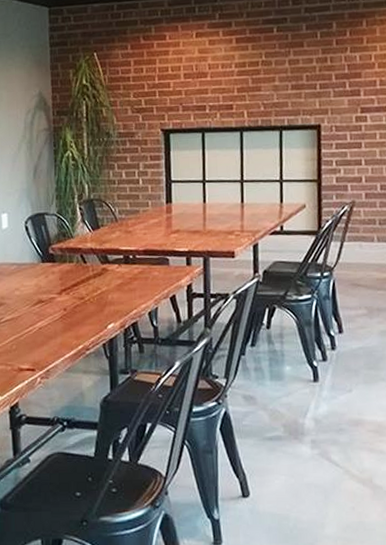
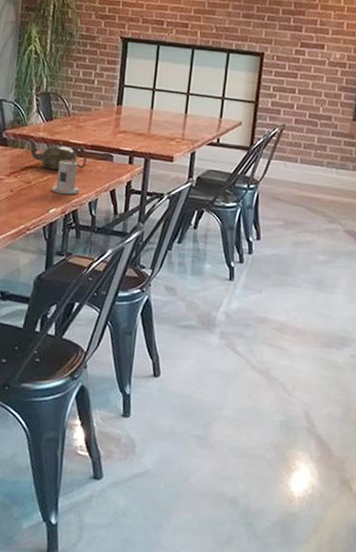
teapot: none [75,251,142,282] -> present [27,138,87,171]
candle: none [107,267,138,307] -> present [51,159,80,195]

